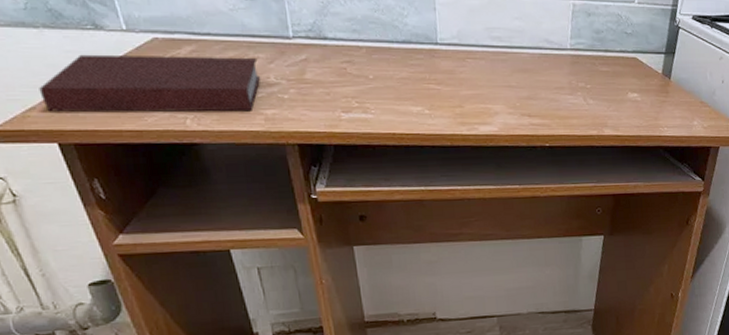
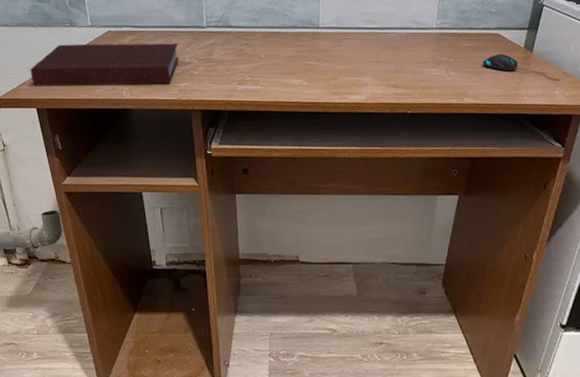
mouse: none [621,81,697,111] -> present [483,54,559,81]

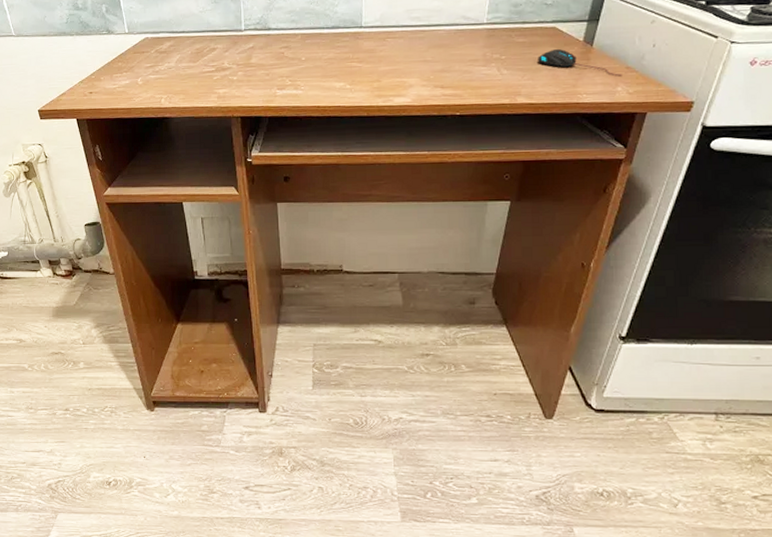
notebook: present [30,43,179,86] -> none [69,48,218,96]

